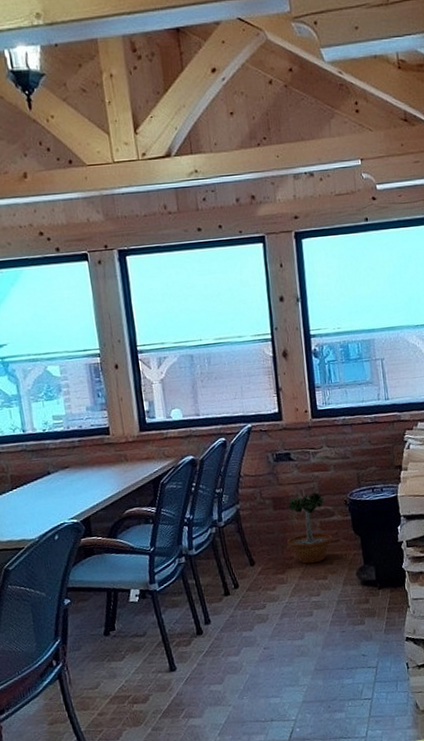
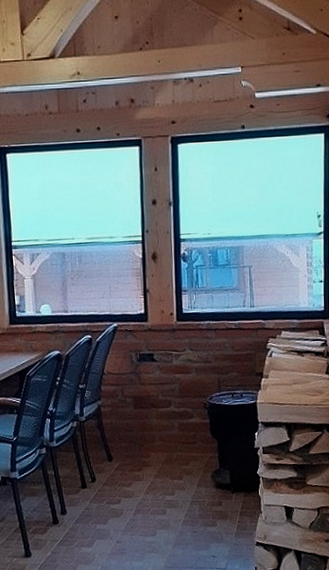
potted tree: present [286,485,332,564] -> none [144,386,189,463]

